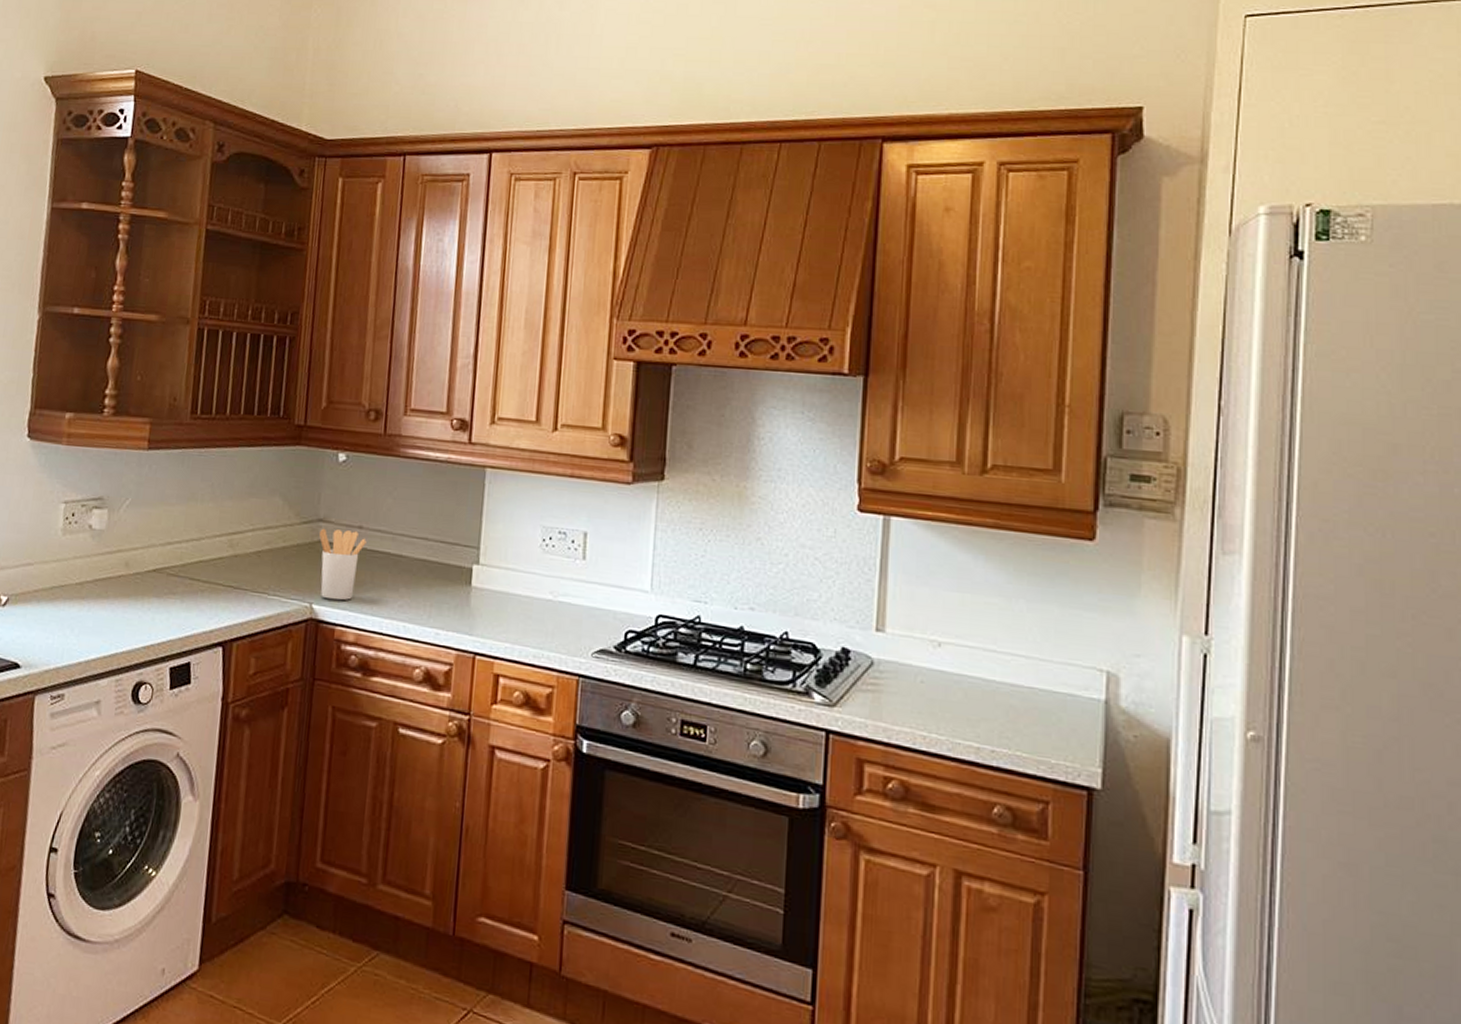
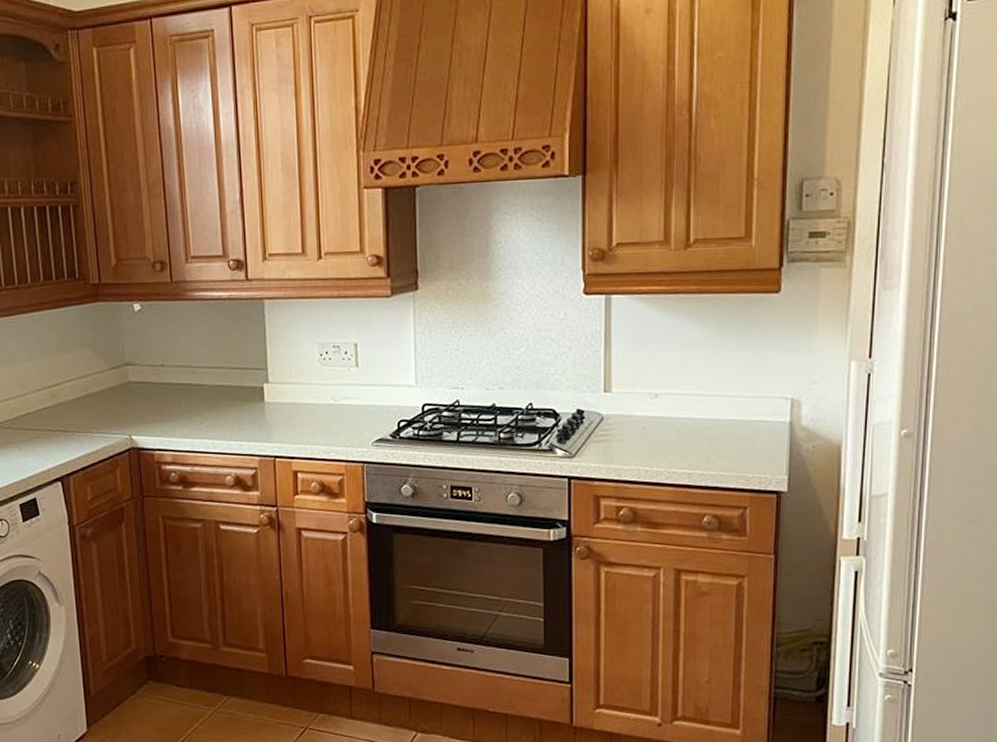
utensil holder: present [319,528,367,601] -> none [128,369,170,430]

